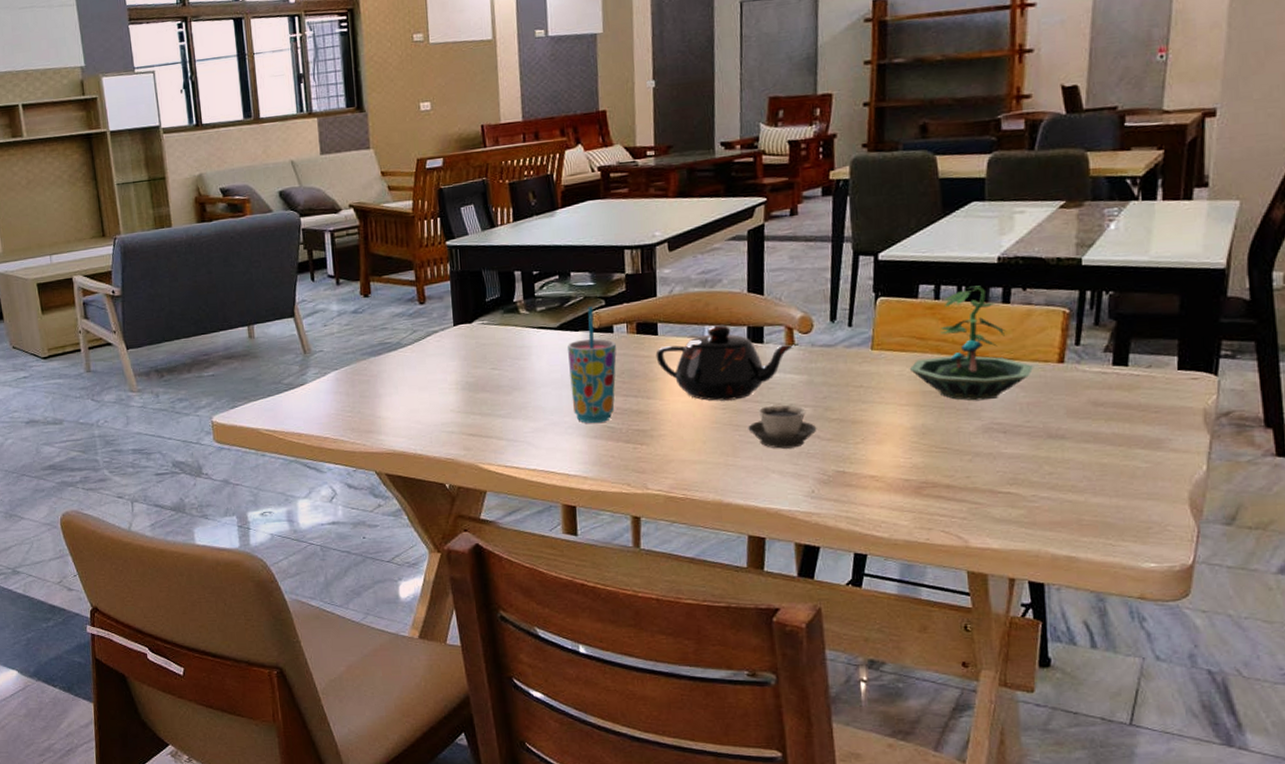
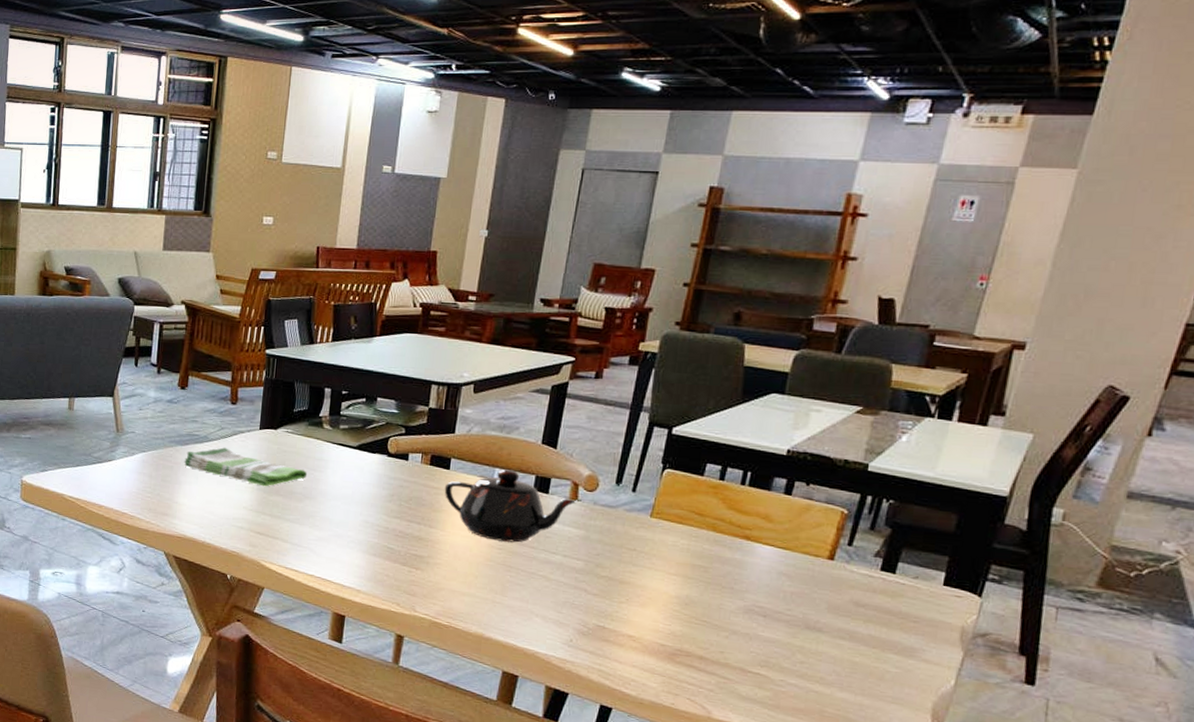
dish towel: none [379,351,512,385] -> present [183,447,308,487]
cup: present [568,307,617,423] -> none [358,433,408,542]
cup: present [748,404,817,449] -> none [519,553,586,597]
terrarium: present [909,285,1034,401] -> none [683,473,804,583]

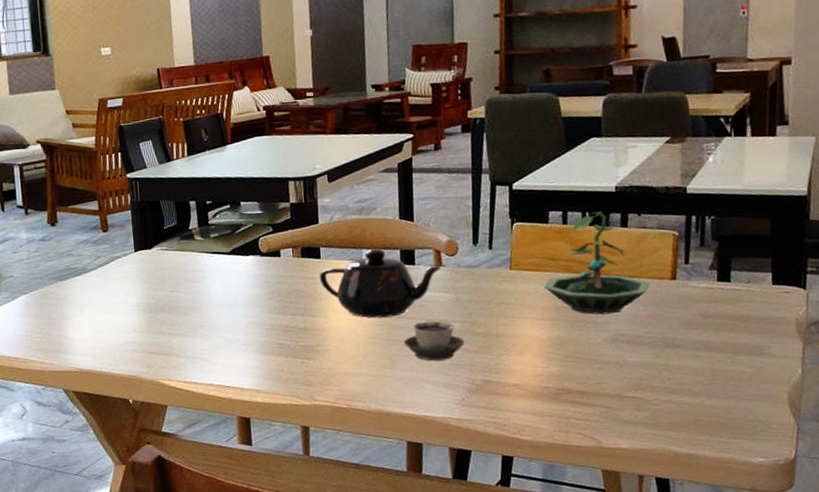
dish towel: present [183,447,308,487] -> none [66,275,189,307]
cup: none [519,553,586,597] -> present [403,320,465,361]
terrarium: none [683,473,804,583] -> present [543,211,651,315]

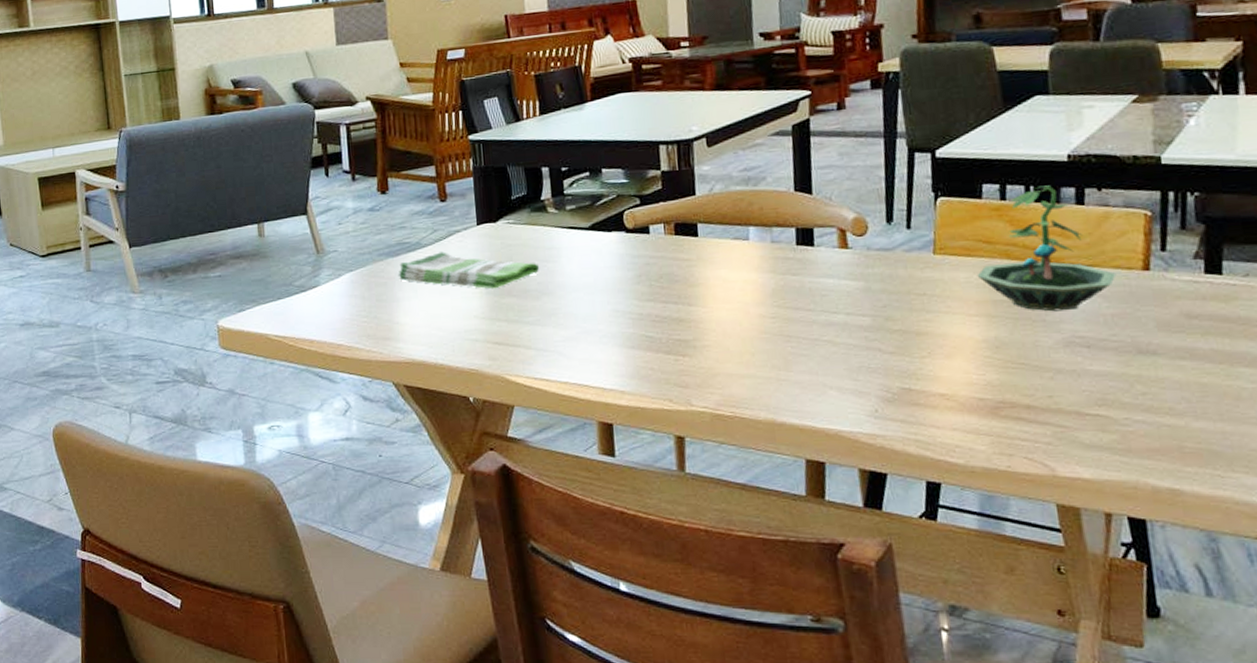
dish towel: none [66,275,189,307] -> present [397,252,540,289]
teapot: present [319,248,444,318] -> none [696,226,850,309]
cup: present [403,320,465,361] -> none [800,313,878,363]

